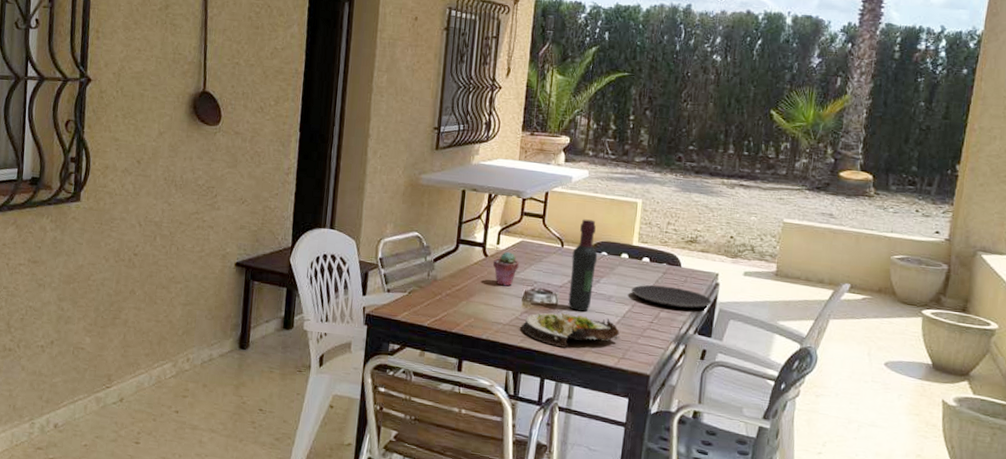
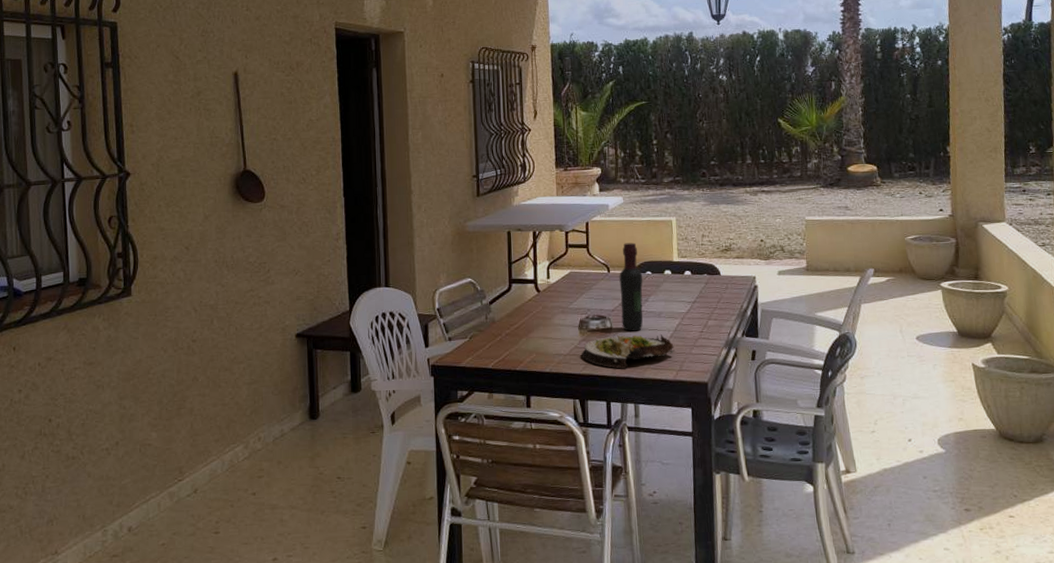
potted succulent: present [493,251,519,287] -> none [546,284,571,318]
plate: present [631,284,712,309] -> none [679,295,754,314]

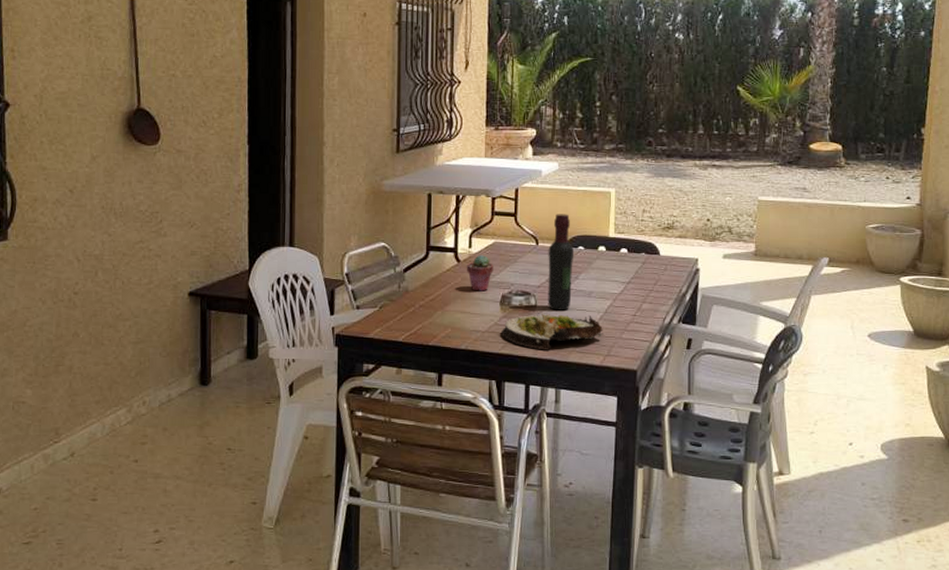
potted succulent: none [546,284,571,318] -> present [466,254,494,291]

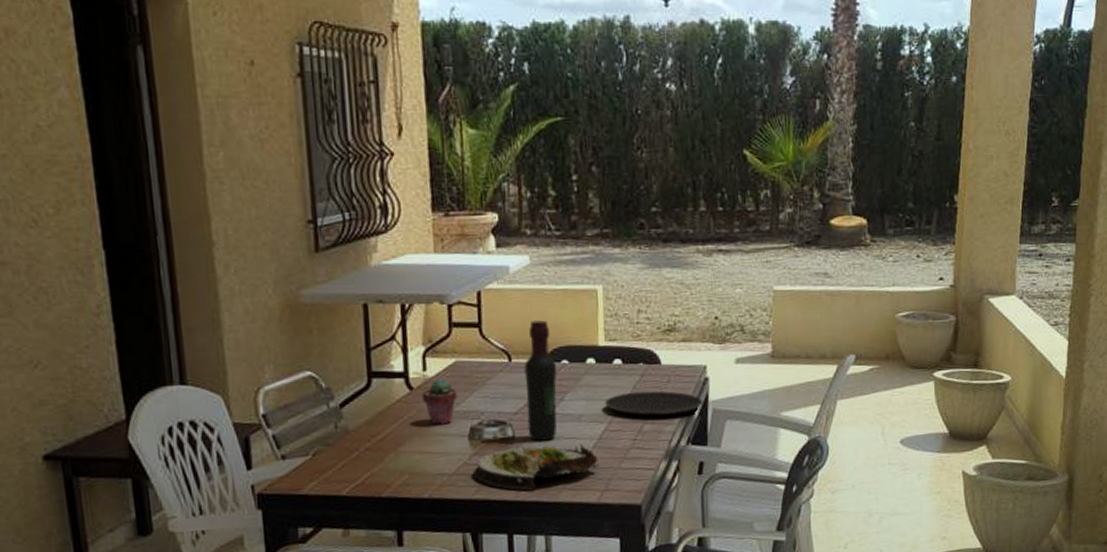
plate: none [612,276,694,297] -> present [605,391,703,416]

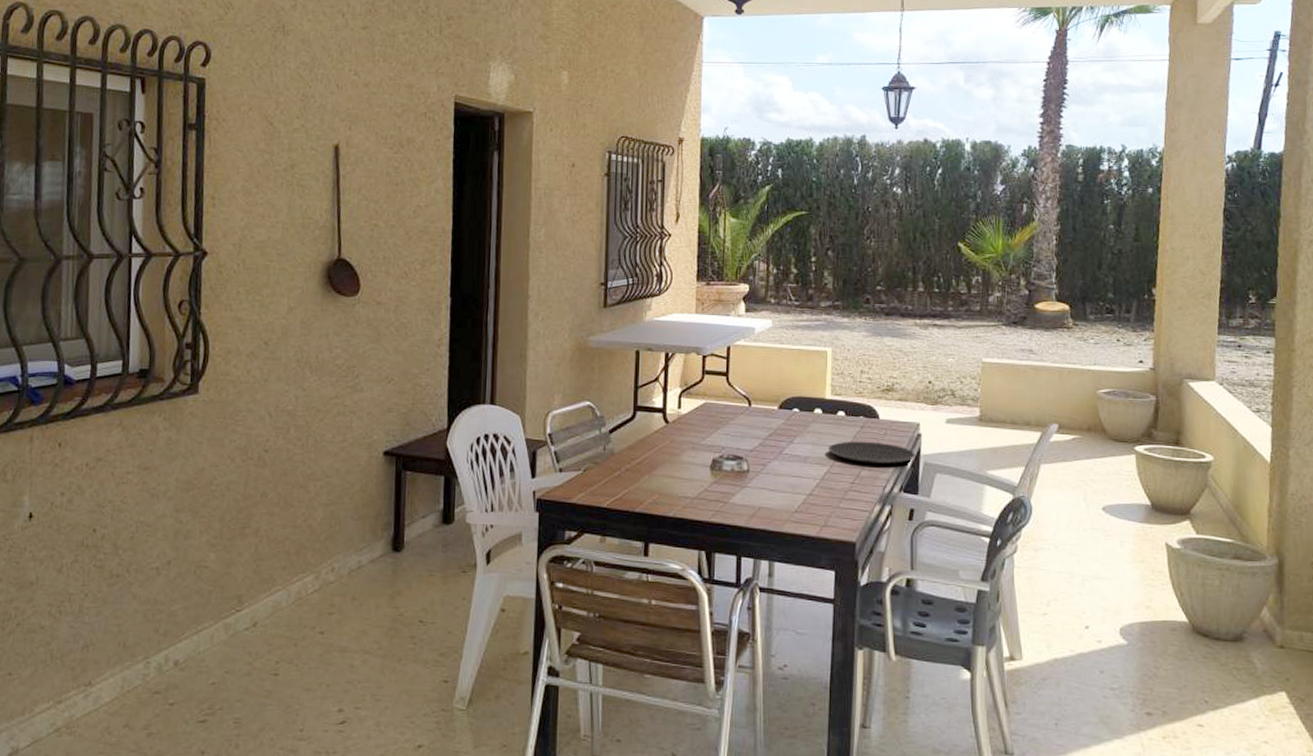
potted succulent: present [421,377,457,425] -> none [675,415,704,455]
salad plate: present [473,444,600,491] -> none [712,479,821,519]
wine bottle: present [524,320,558,441] -> none [761,373,789,477]

